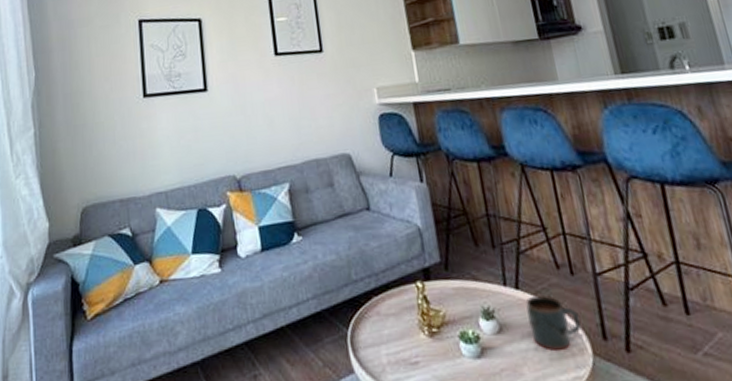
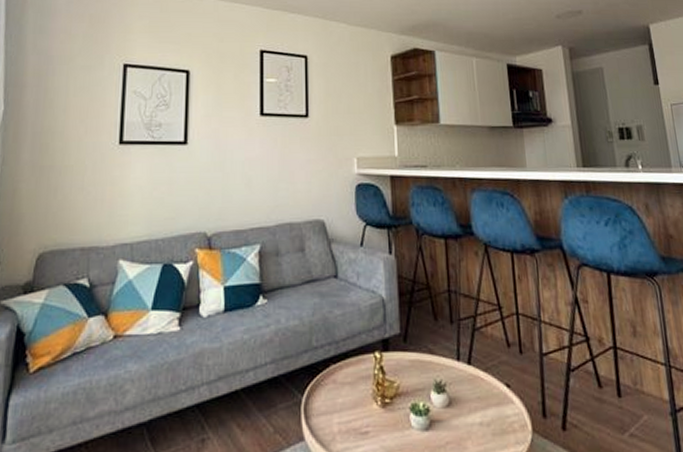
mug: present [525,294,581,352] -> none [476,371,525,427]

